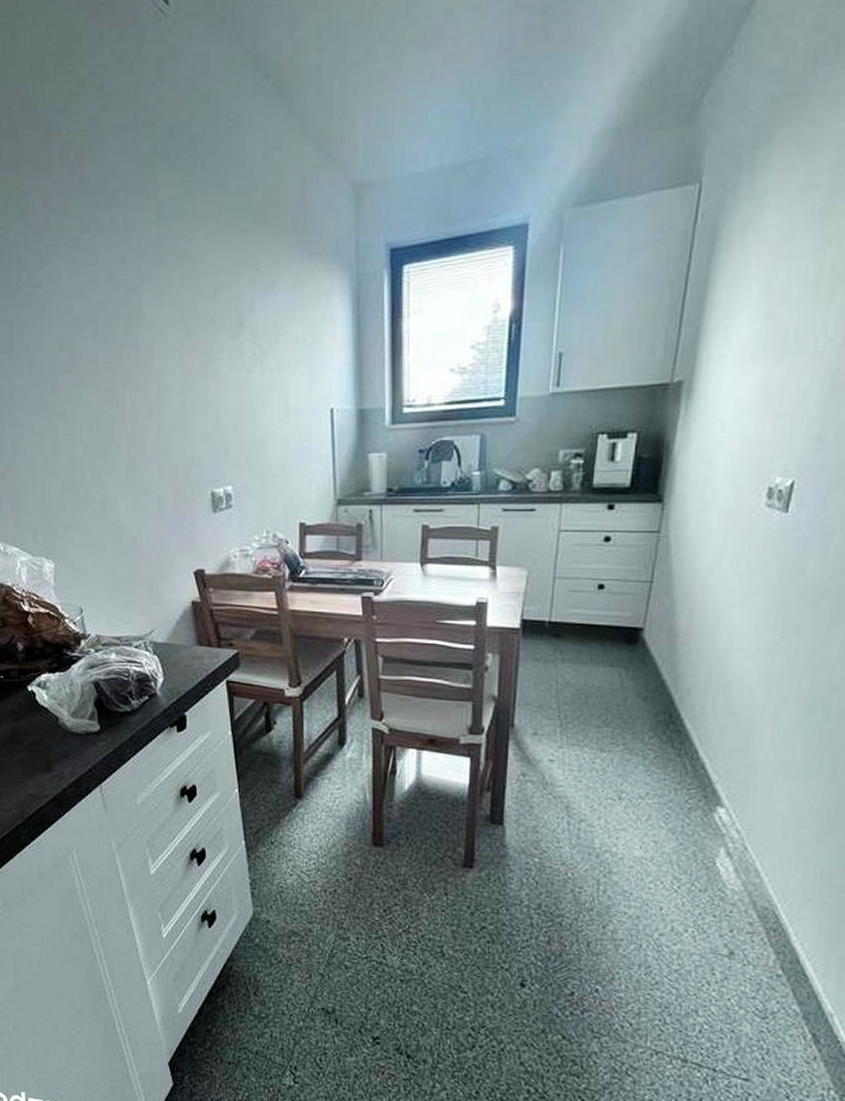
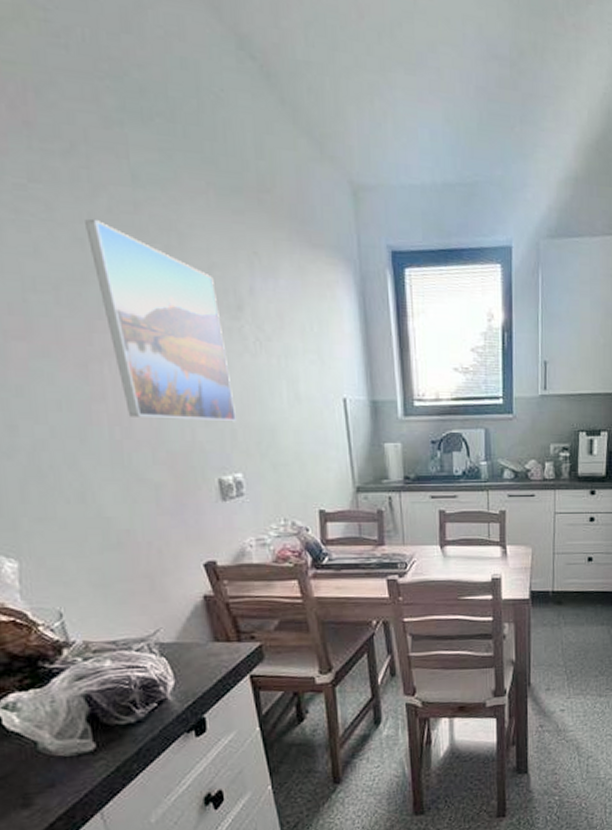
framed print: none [120,257,230,437] -> present [85,218,236,422]

